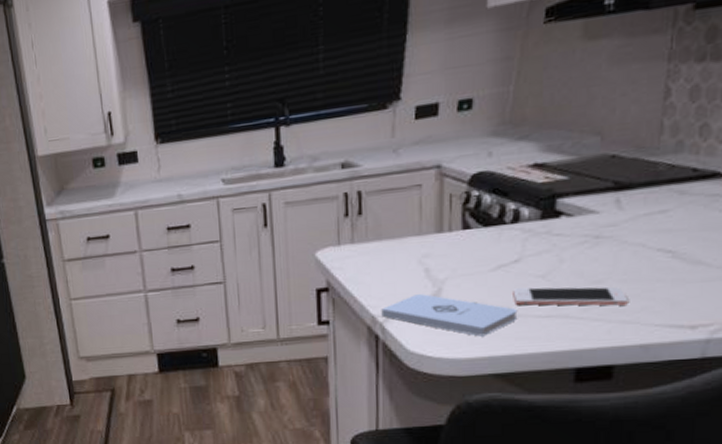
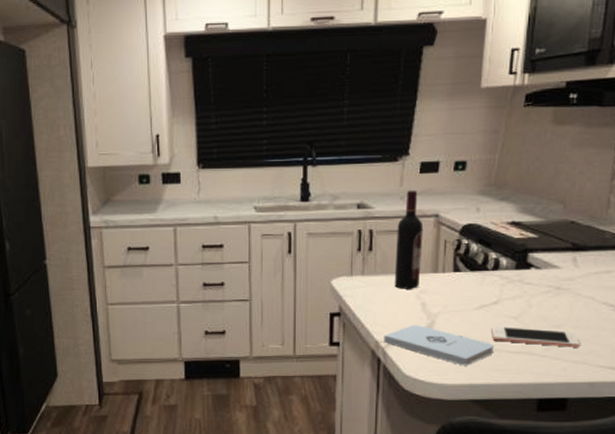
wine bottle: none [390,139,423,255] -> present [394,190,424,289]

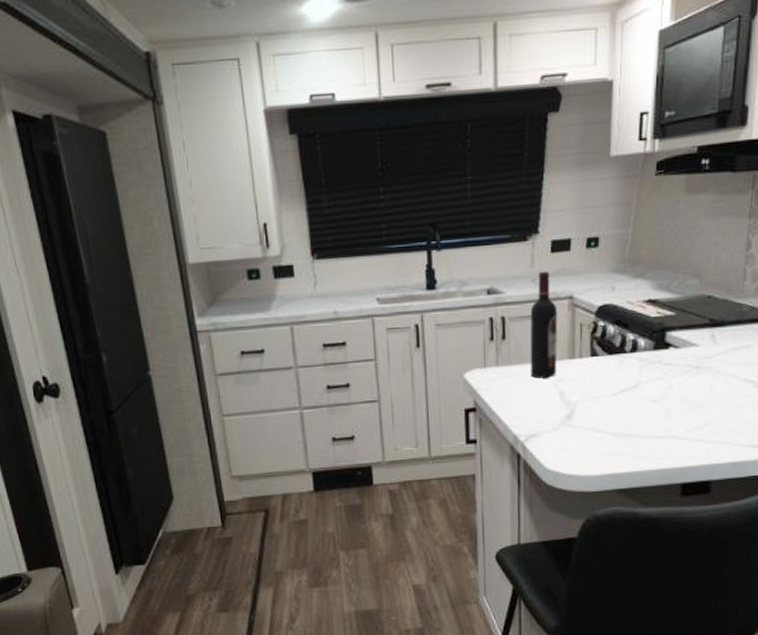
notepad: present [384,325,495,366] -> none [522,415,636,455]
cell phone: present [491,325,580,348] -> none [632,410,721,428]

